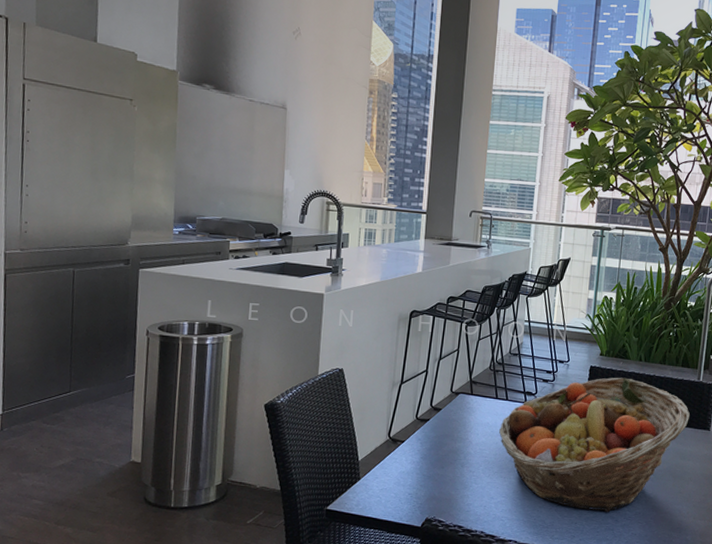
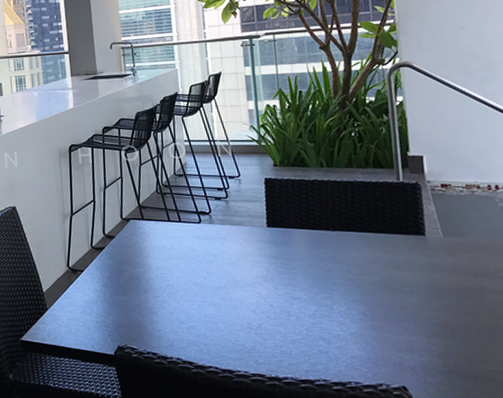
fruit basket: present [499,377,690,513] -> none [178,186,396,334]

